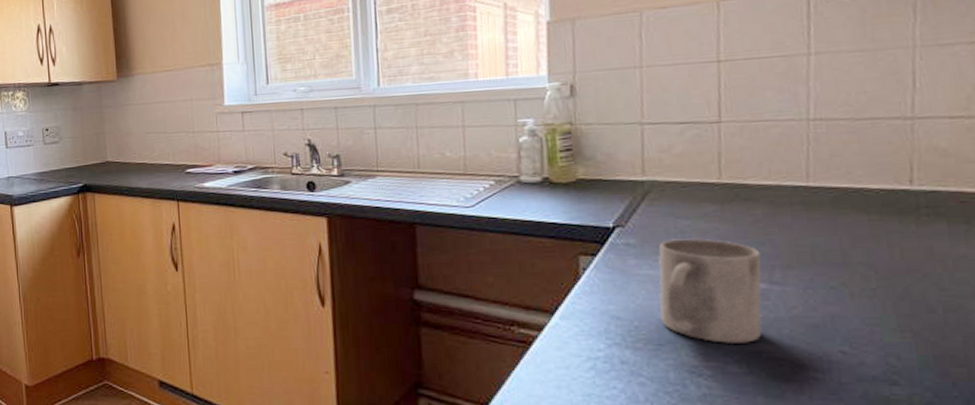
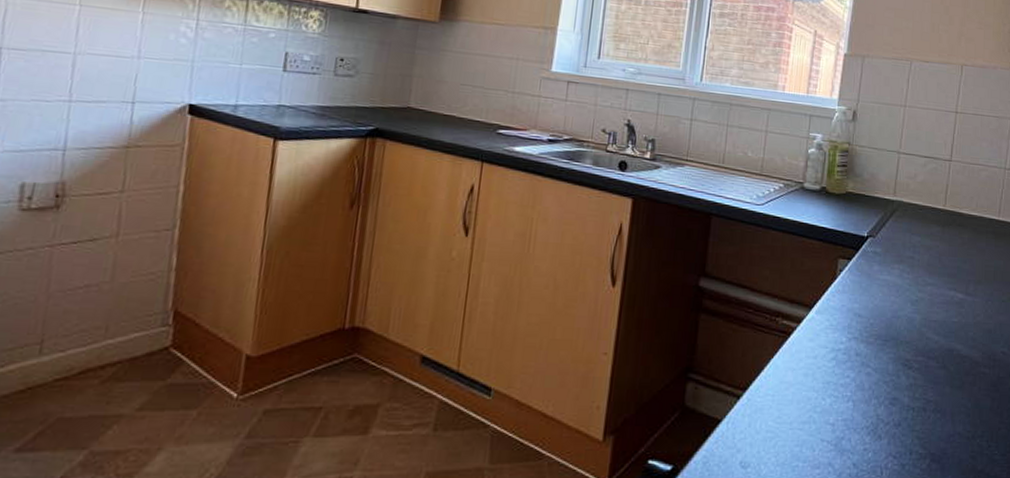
mug: present [658,238,762,343] -> none [889,251,963,342]

